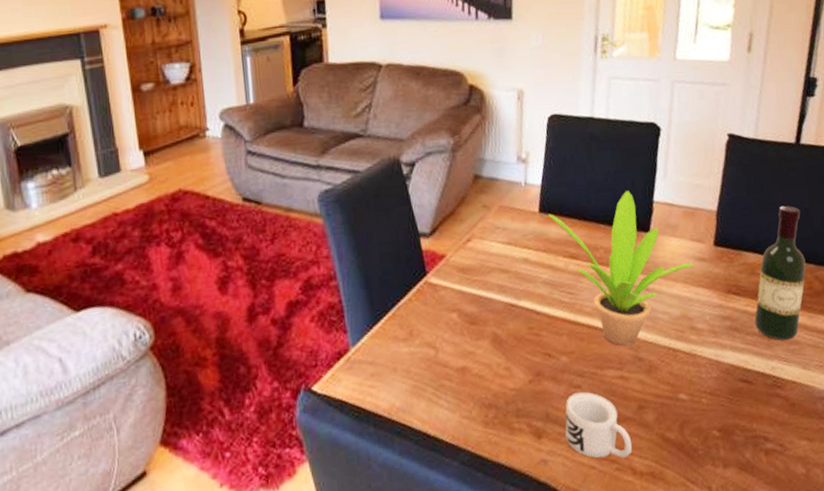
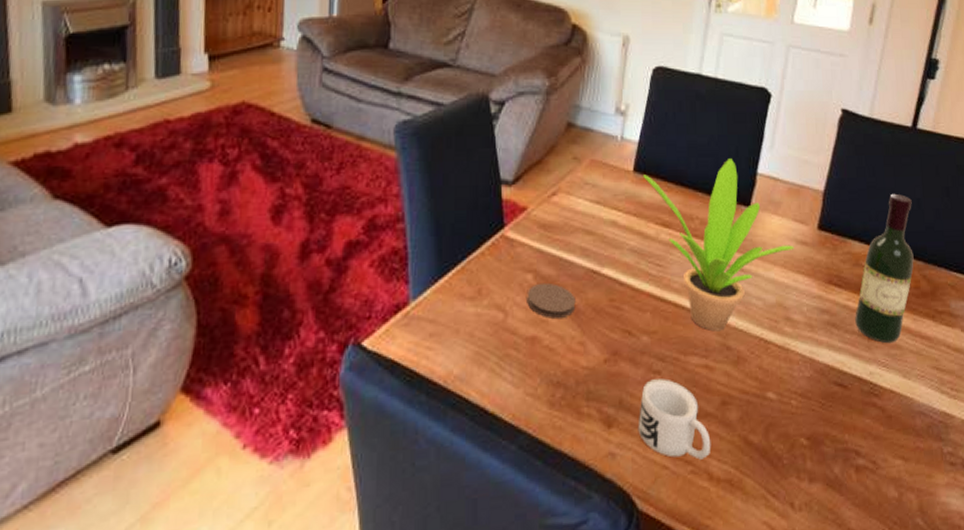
coaster: none [453,319,499,350] -> present [527,282,576,318]

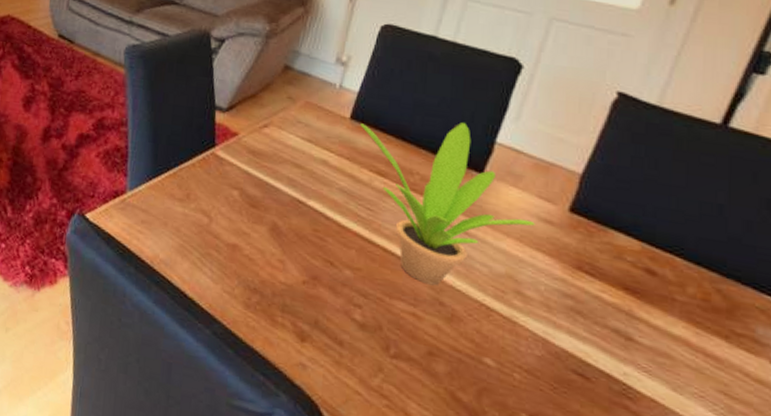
coaster: present [527,282,576,318] -> none [231,200,279,236]
mug: present [638,378,711,460] -> none [332,311,412,399]
wine bottle: present [855,193,914,344] -> none [609,192,710,351]

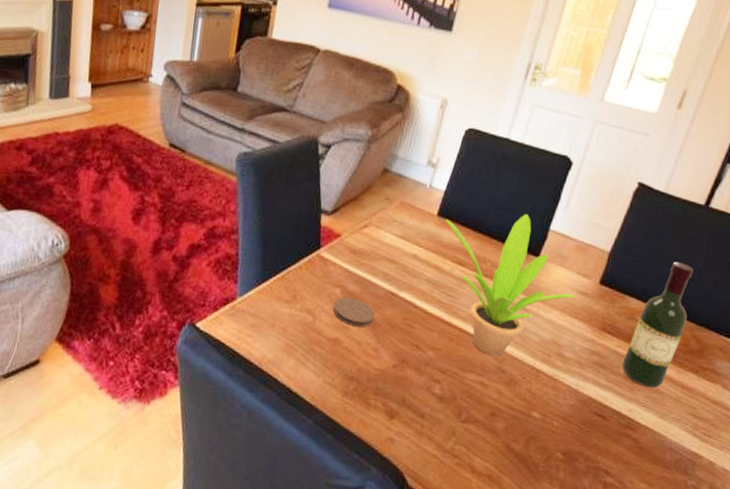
coaster: none [231,200,279,236] -> present [333,297,375,327]
wine bottle: none [609,192,710,351] -> present [622,261,693,389]

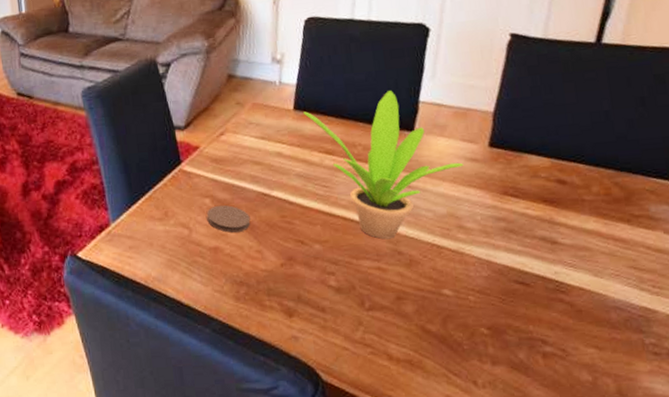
wine bottle: present [622,261,693,389] -> none [535,108,603,246]

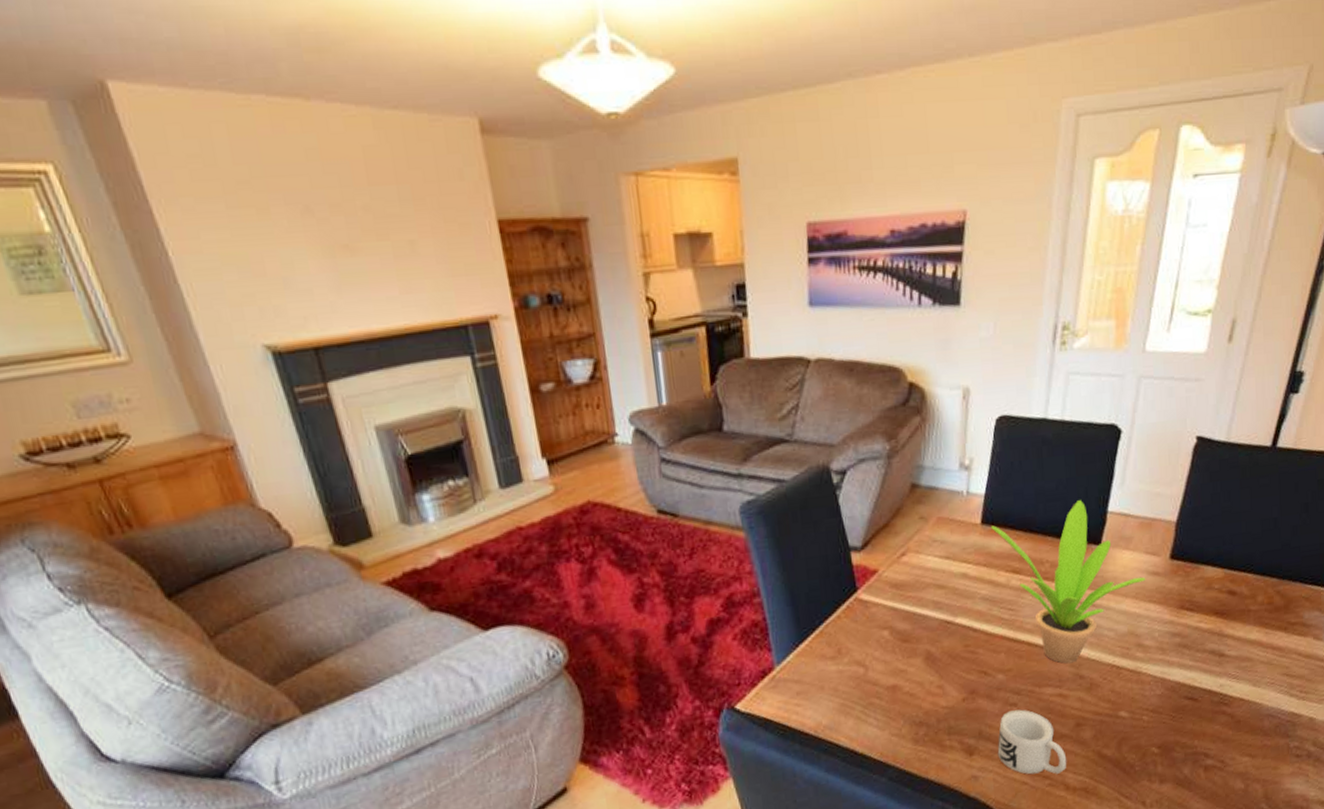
coaster: present [206,204,251,233] -> none [884,636,932,668]
mug: none [317,278,389,344] -> present [997,709,1067,775]

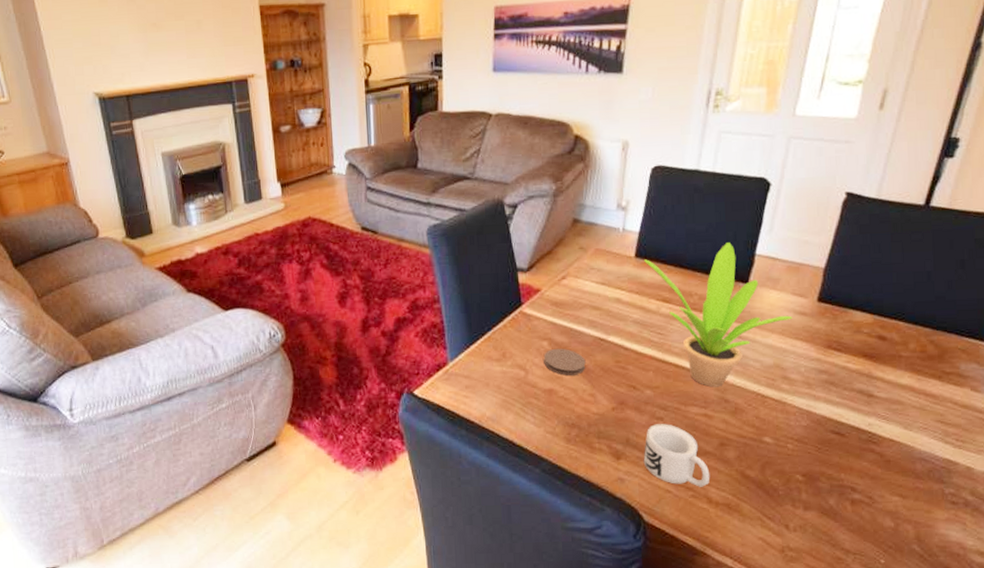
coaster: none [884,636,932,668] -> present [543,348,586,376]

